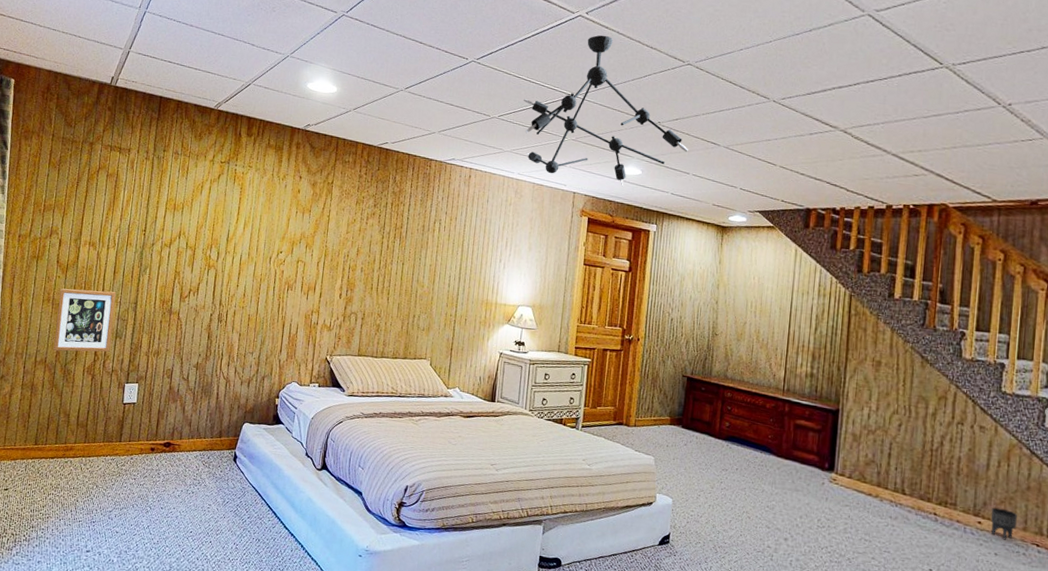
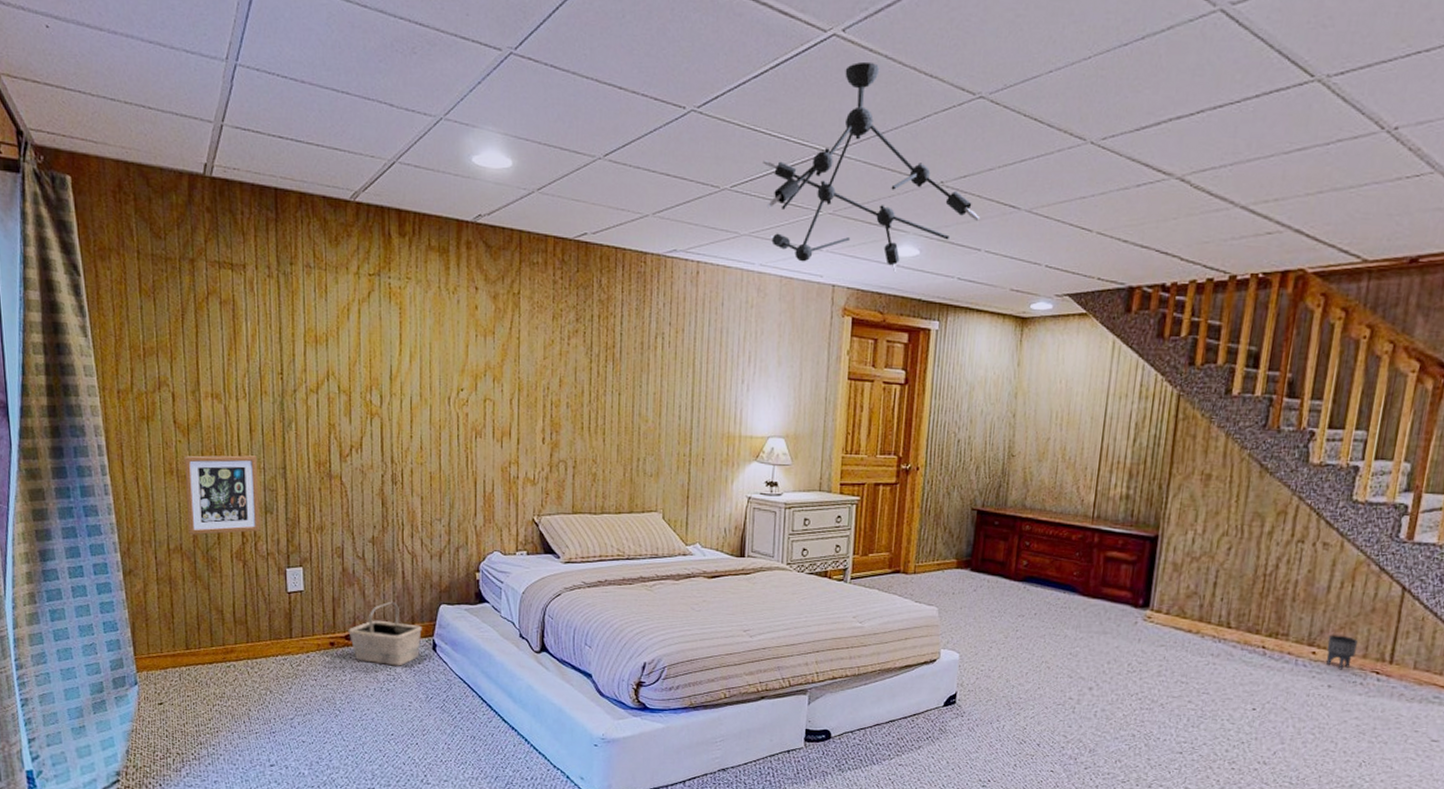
basket: none [167,418,227,473] -> present [348,602,422,666]

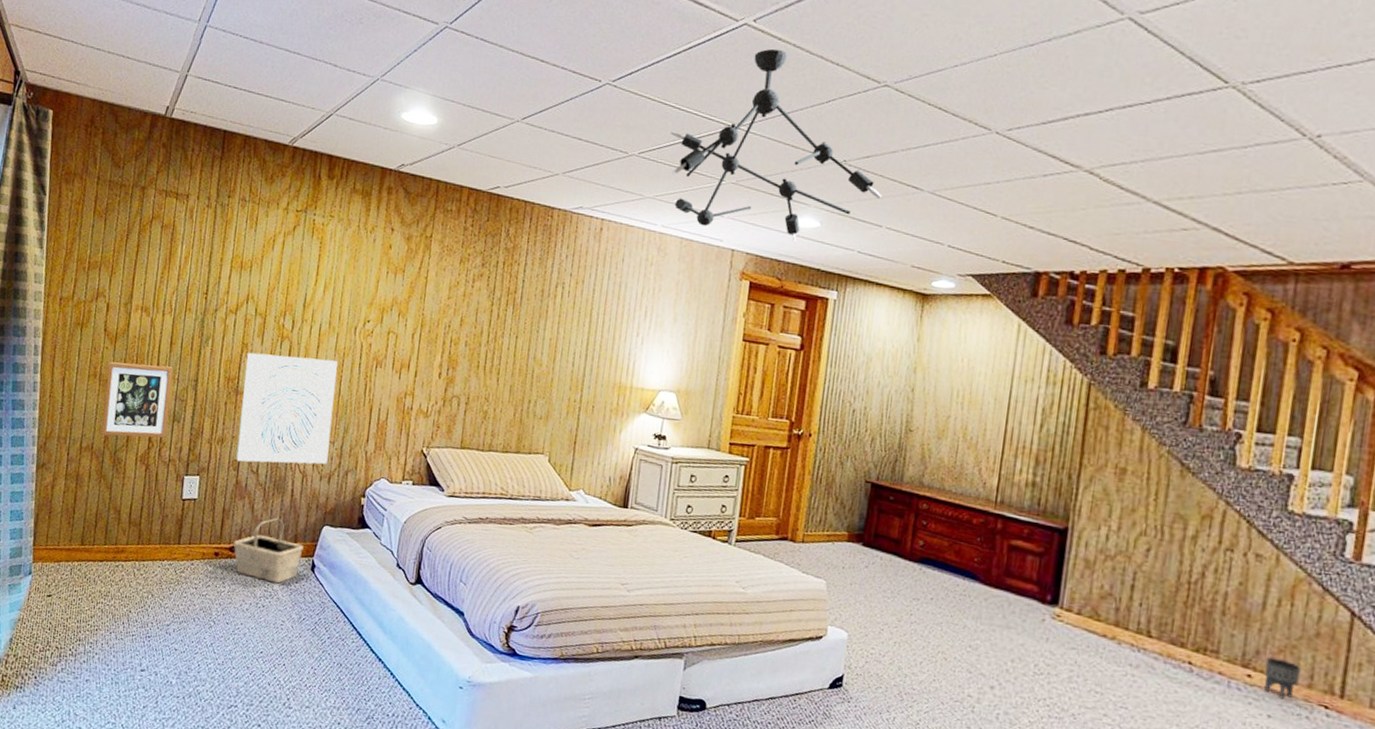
wall art: none [335,433,436,549] -> present [236,352,338,464]

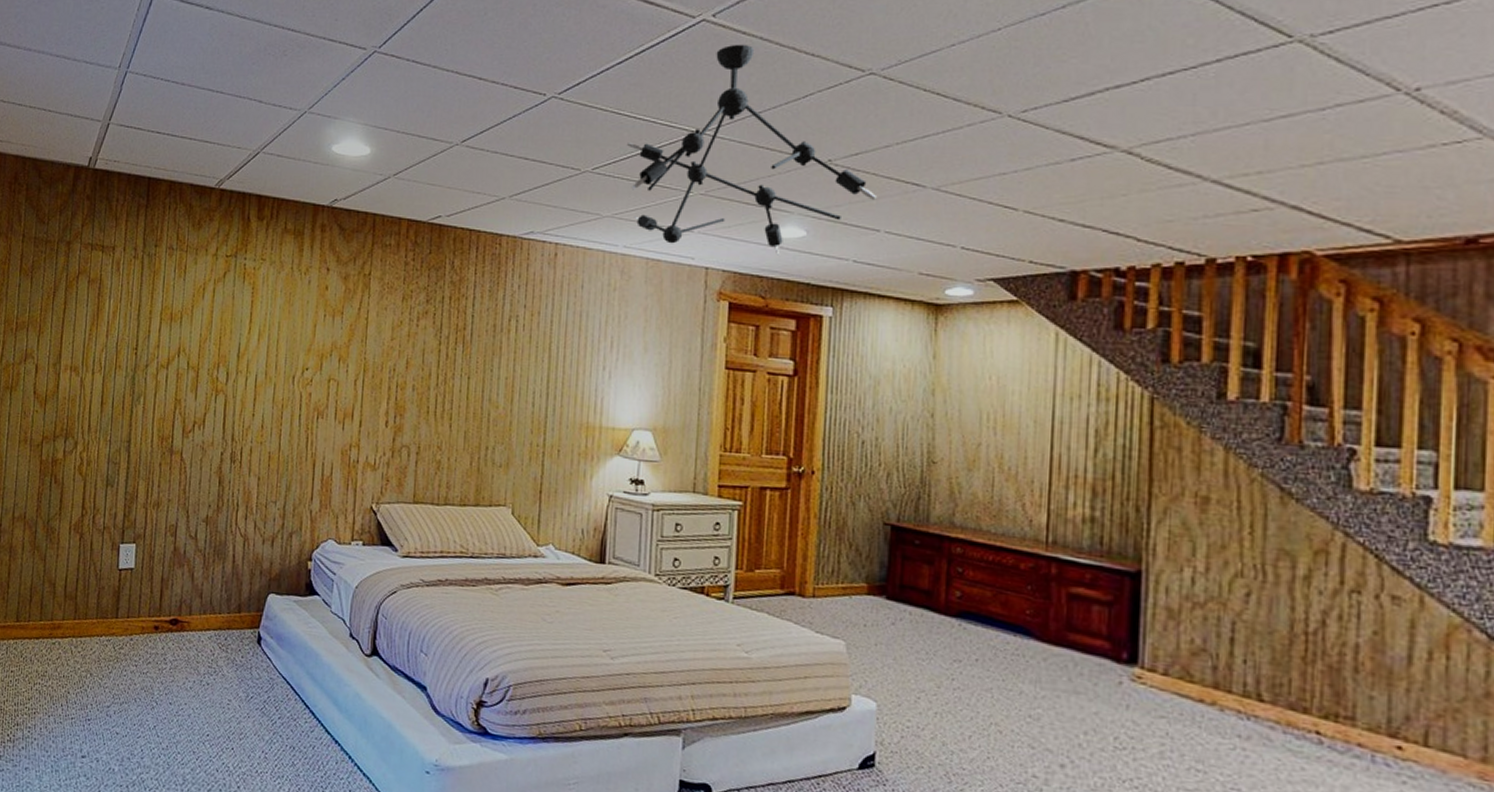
picture frame: present [101,362,174,438] -> none [34,425,105,505]
basket: present [233,518,304,584] -> none [173,587,248,659]
wall art: present [236,352,338,464] -> none [173,408,276,527]
planter: present [1264,657,1301,699] -> none [1419,724,1468,777]

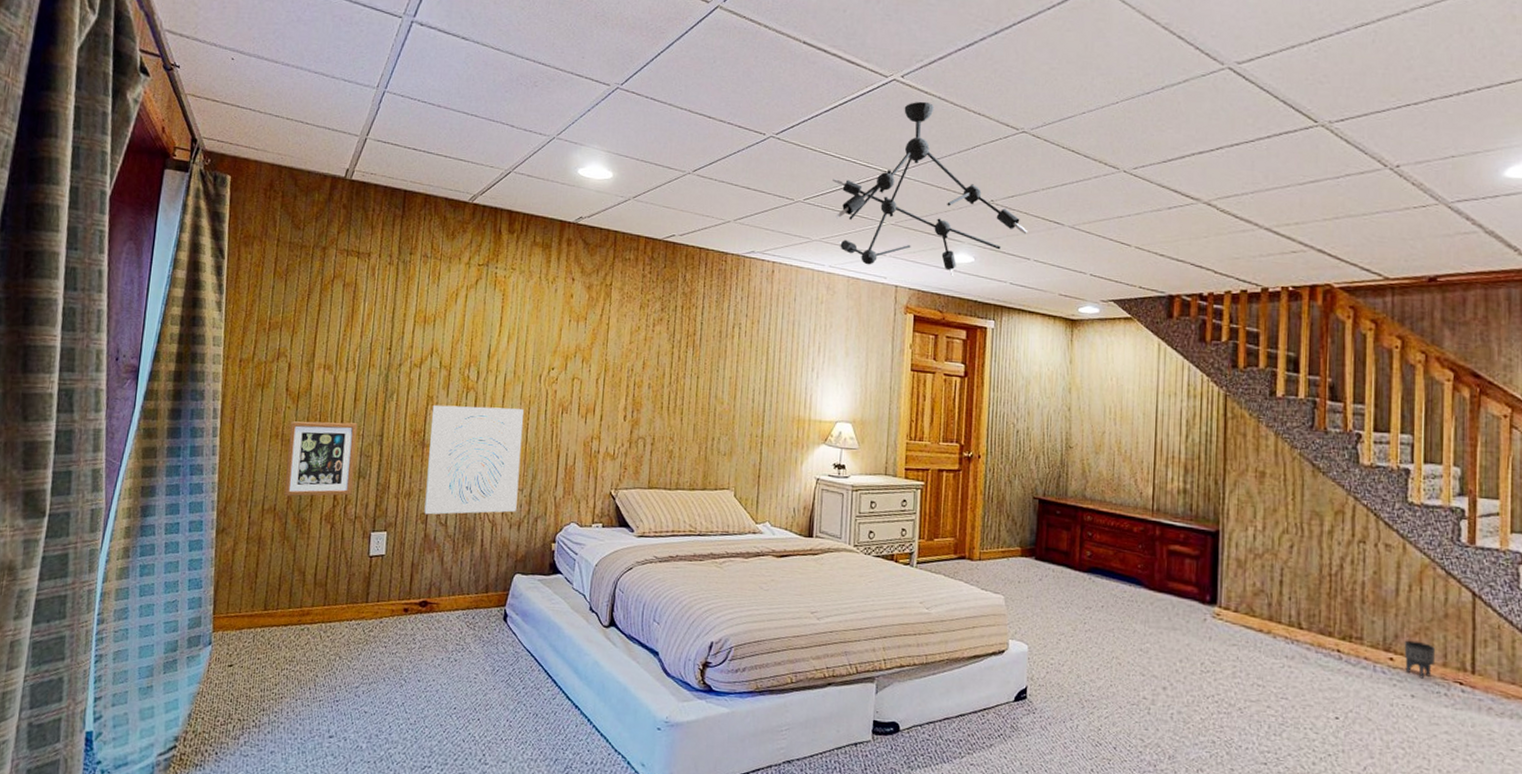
picture frame: none [34,425,105,505] -> present [284,421,358,497]
wall art: none [173,408,276,527] -> present [424,404,524,515]
planter: none [1419,724,1468,777] -> present [1404,640,1435,679]

